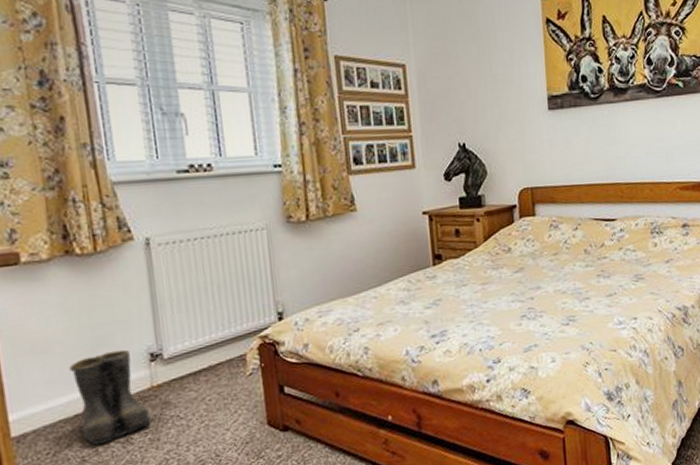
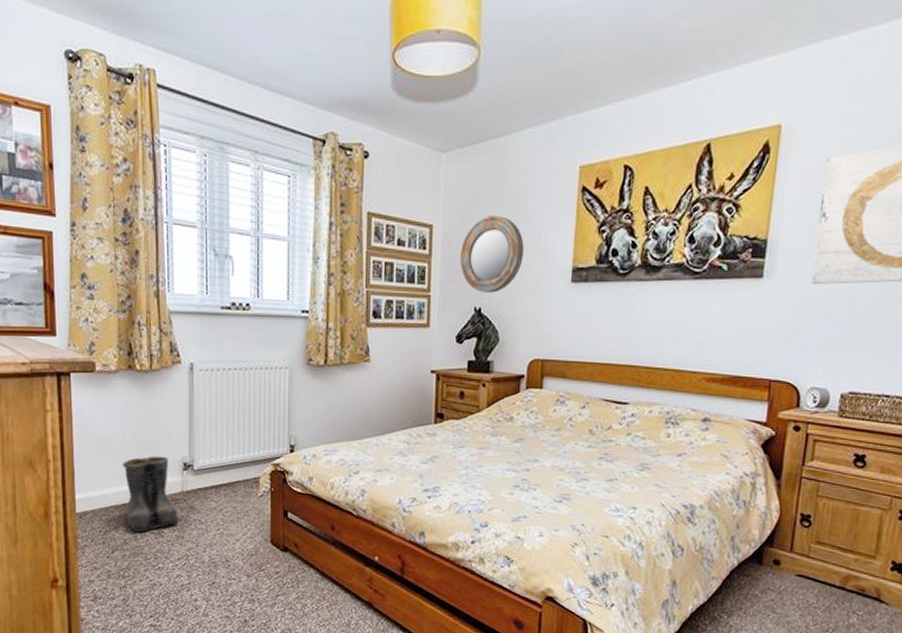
home mirror: none [436,51,500,128] -> present [459,216,524,293]

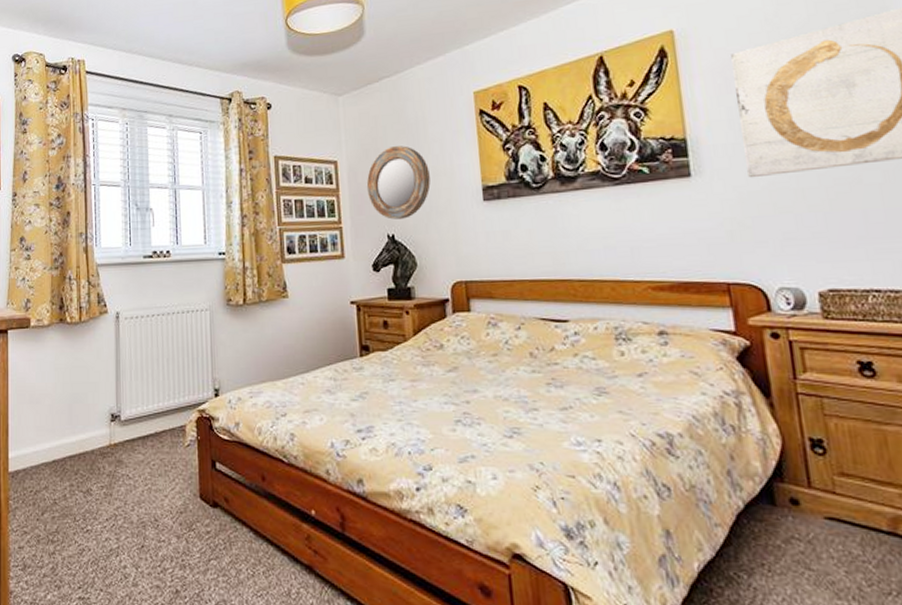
boots: present [122,455,181,532] -> none [53,408,109,491]

